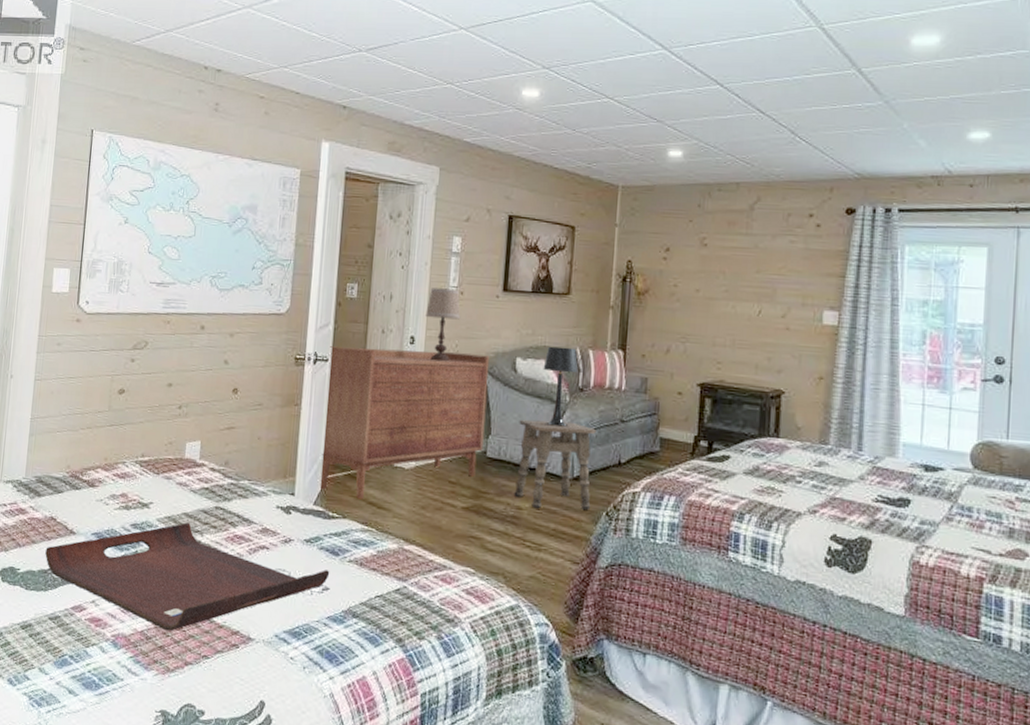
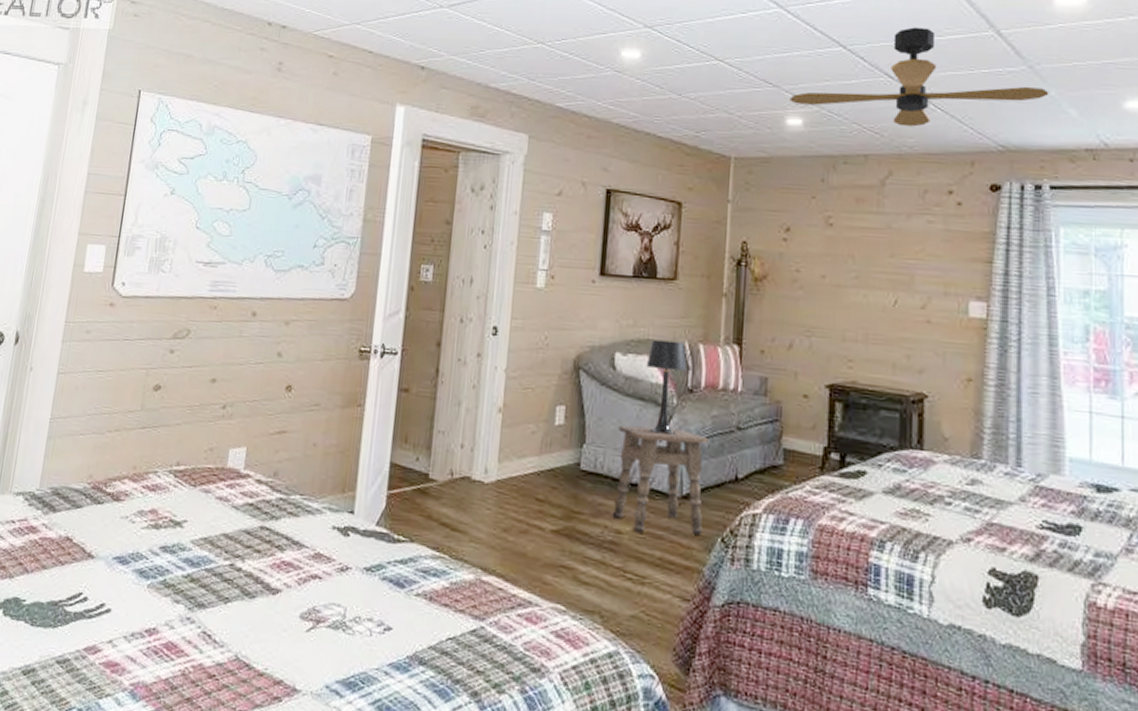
serving tray: present [45,522,330,632] -> none [56,545,394,680]
sideboard: present [320,346,490,500] -> none [384,337,585,520]
table lamp: present [425,288,461,362] -> none [510,270,551,357]
ceiling fan: none [672,66,902,157] -> present [790,27,1049,127]

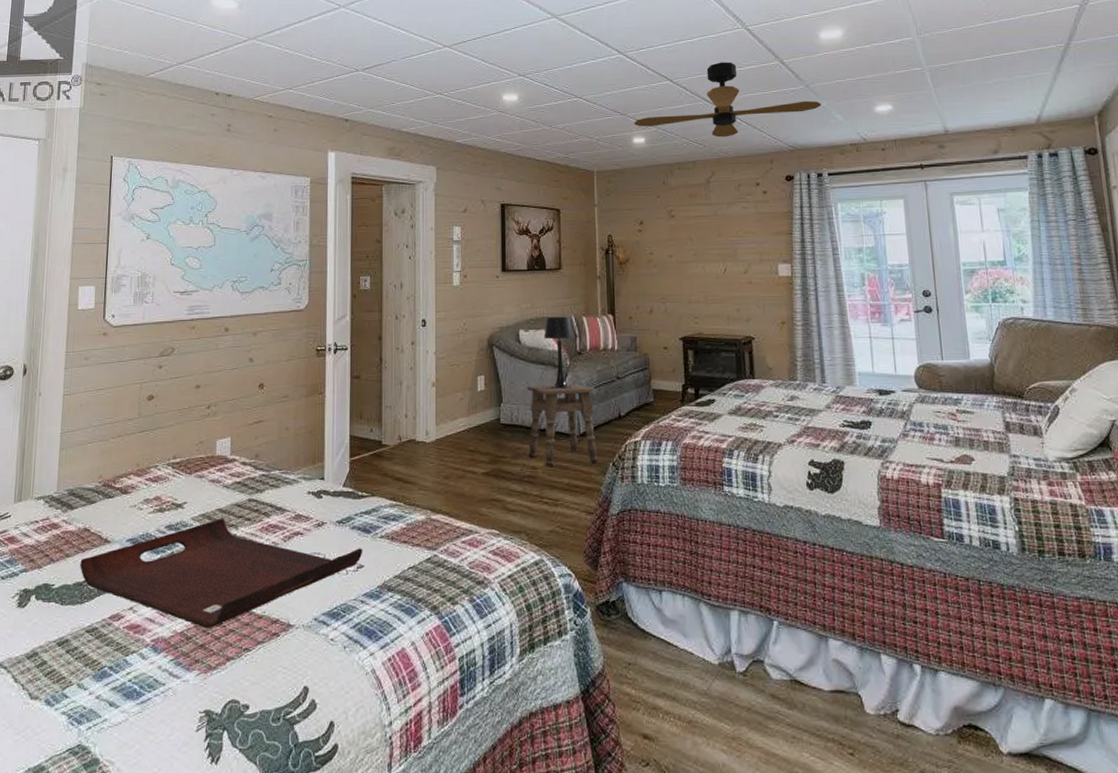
serving tray: none [56,545,394,680] -> present [80,518,363,629]

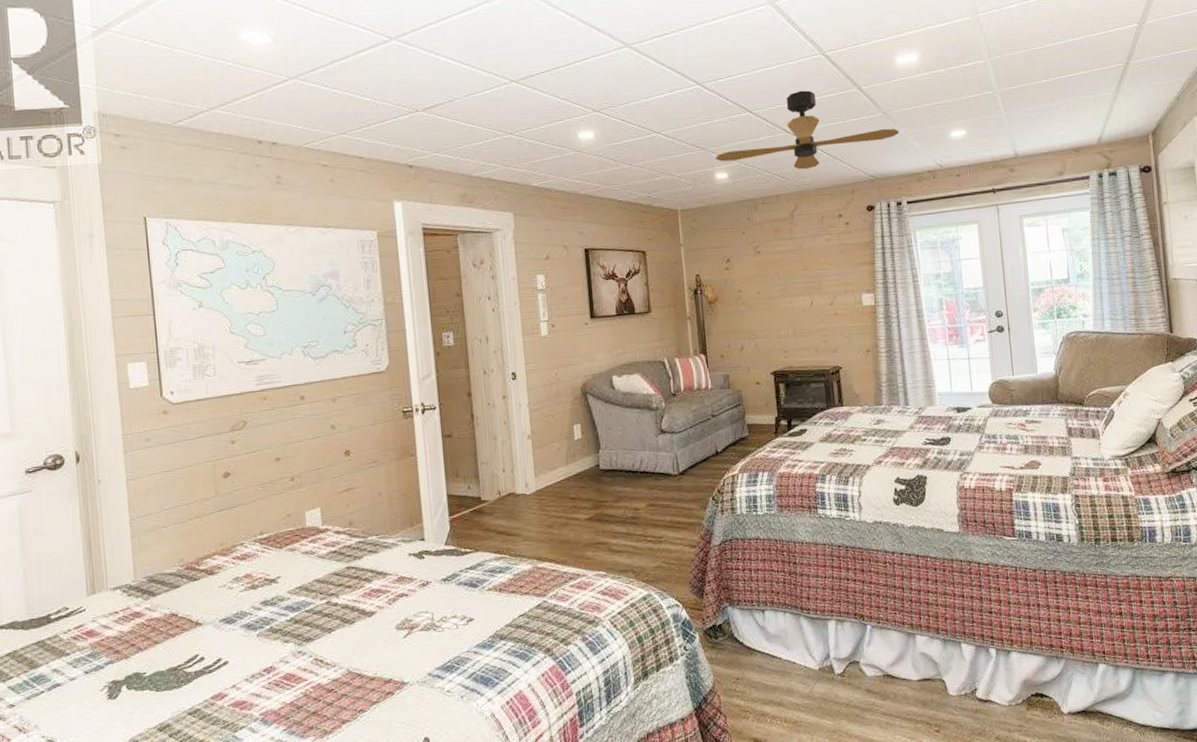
serving tray: present [80,518,363,629] -> none [171,588,472,696]
side table: present [527,383,598,467] -> none [624,424,698,507]
table lamp: present [543,316,575,389] -> none [637,359,669,431]

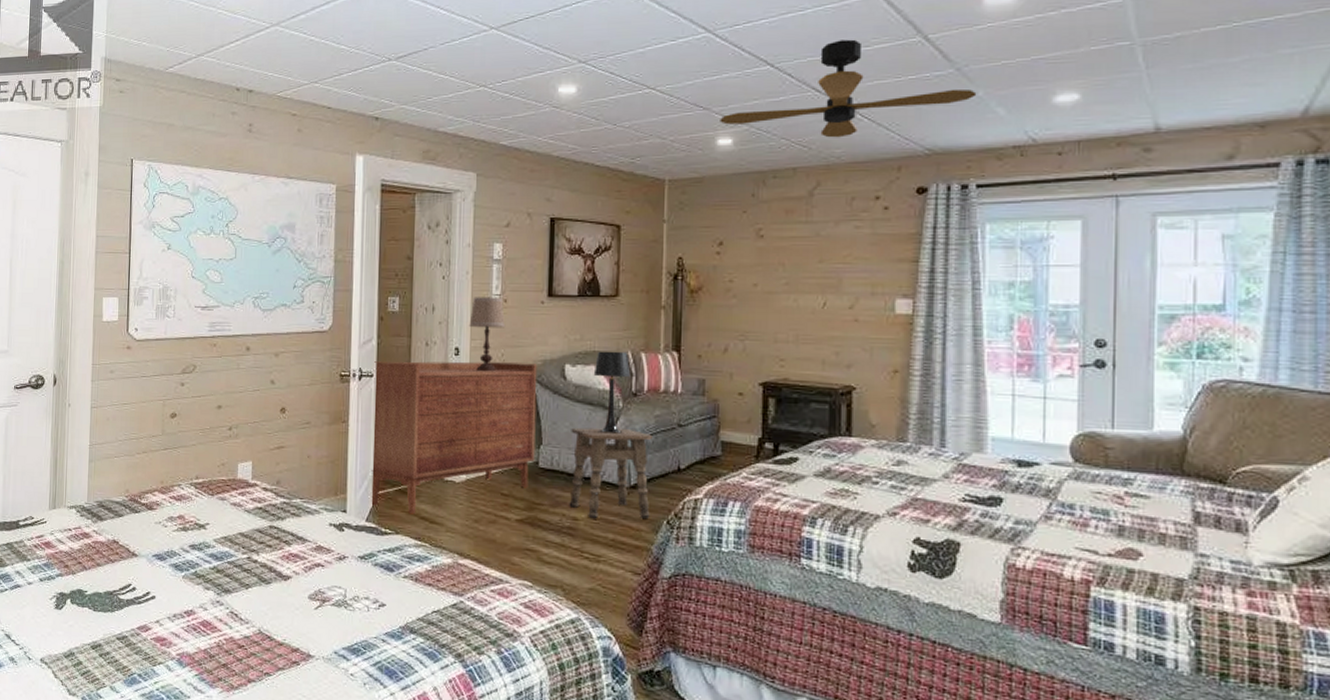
sideboard: none [436,378,596,531] -> present [371,361,538,515]
table lamp: none [522,323,556,392] -> present [469,297,506,372]
side table: none [624,424,698,507] -> present [569,427,652,519]
table lamp: none [637,359,669,431] -> present [593,351,631,434]

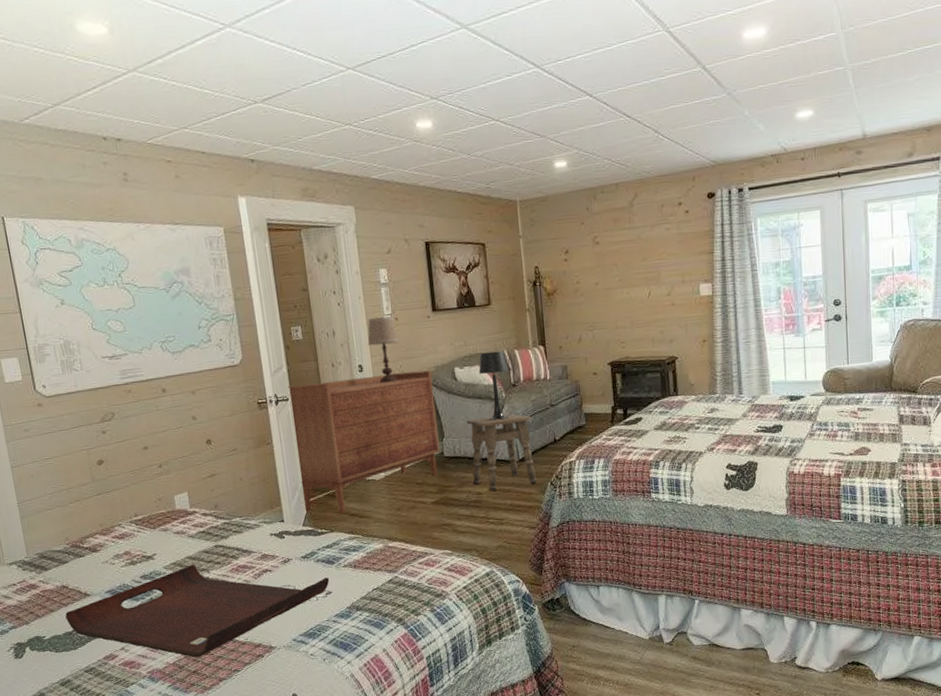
serving tray: none [110,542,386,650] -> present [65,564,330,658]
ceiling fan: present [720,39,977,138] -> none [555,70,744,156]

